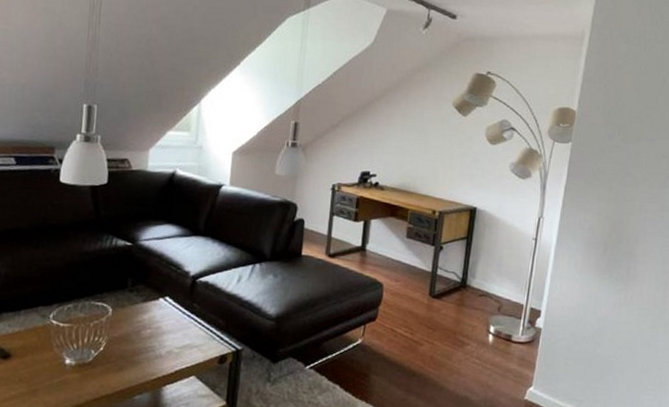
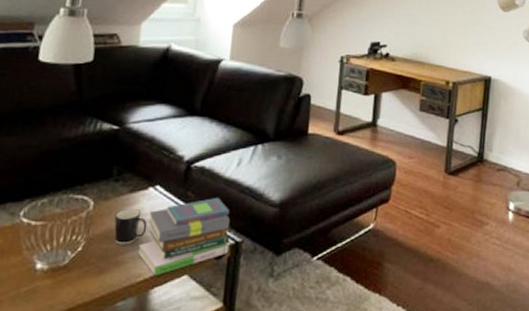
mug: none [130,315,159,347] -> present [114,208,148,245]
books: none [151,309,232,376] -> present [138,197,230,276]

